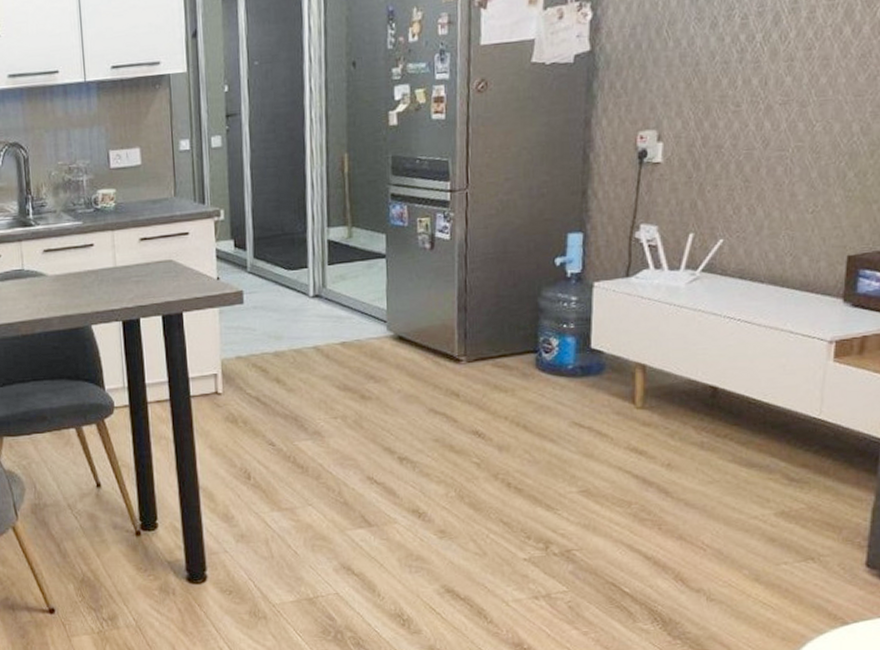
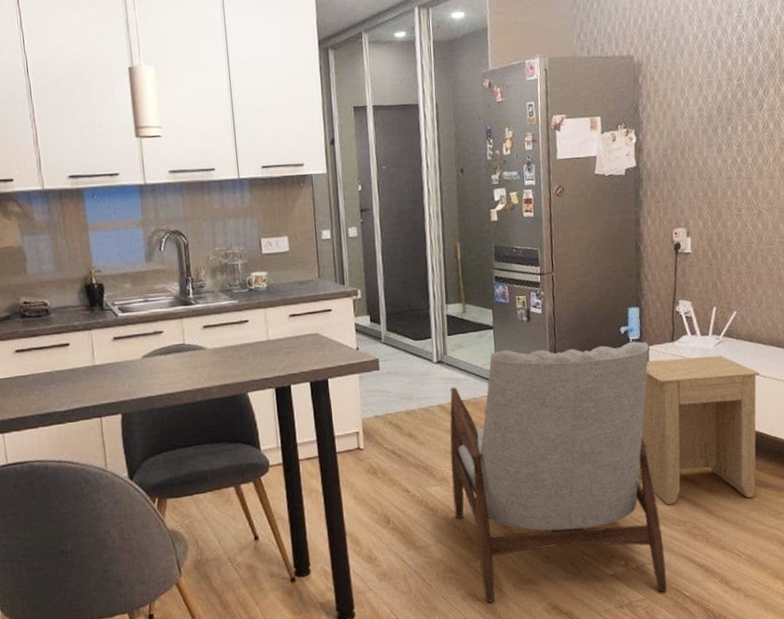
armchair: none [326,275,599,585] -> present [450,341,667,603]
side table: none [569,296,753,480] -> present [638,355,761,504]

